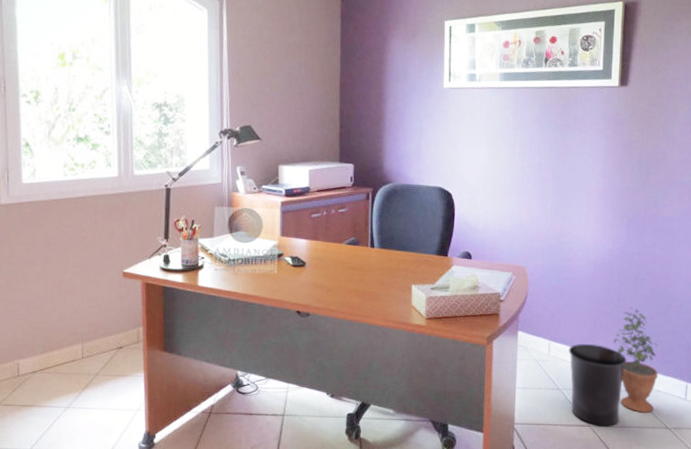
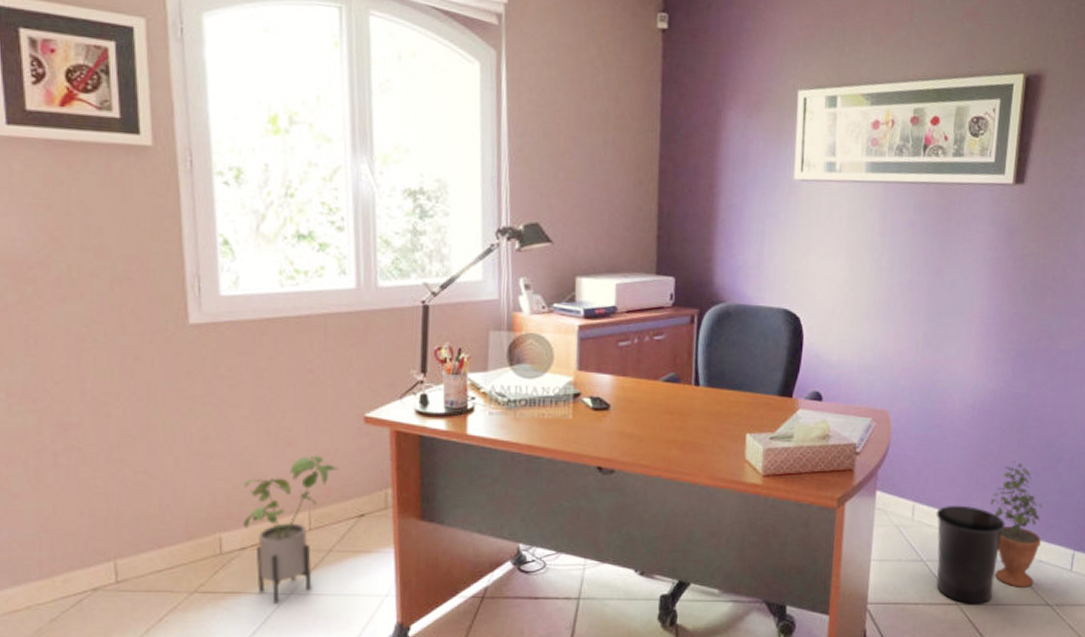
house plant: none [35,301,104,415] -> present [243,455,339,604]

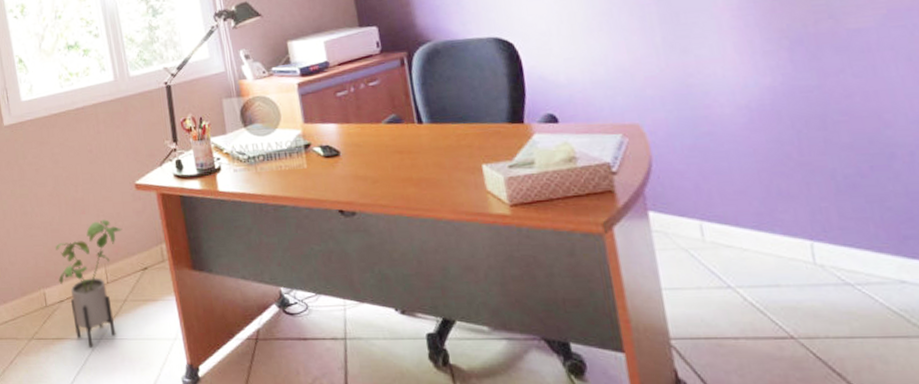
waste bin: present [936,505,1005,605] -> none [733,220,843,339]
potted plant: present [990,460,1043,589] -> none [804,162,900,317]

